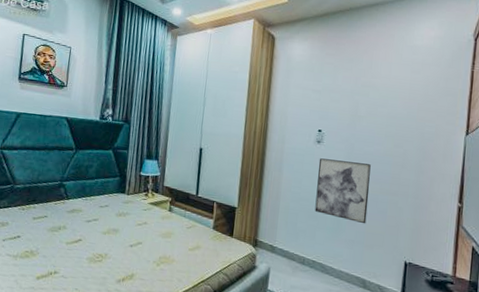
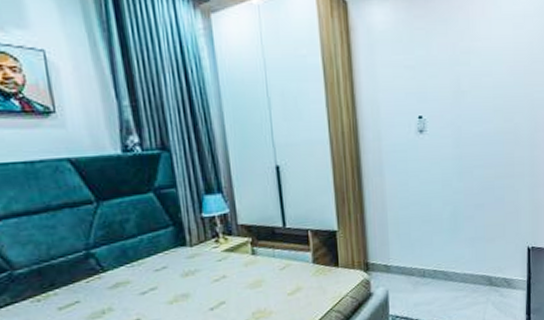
wall art: present [314,158,371,224] -> none [424,147,485,217]

